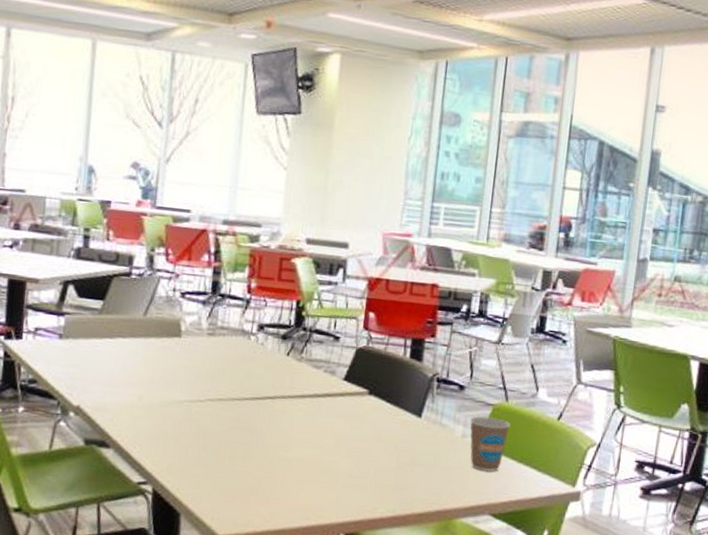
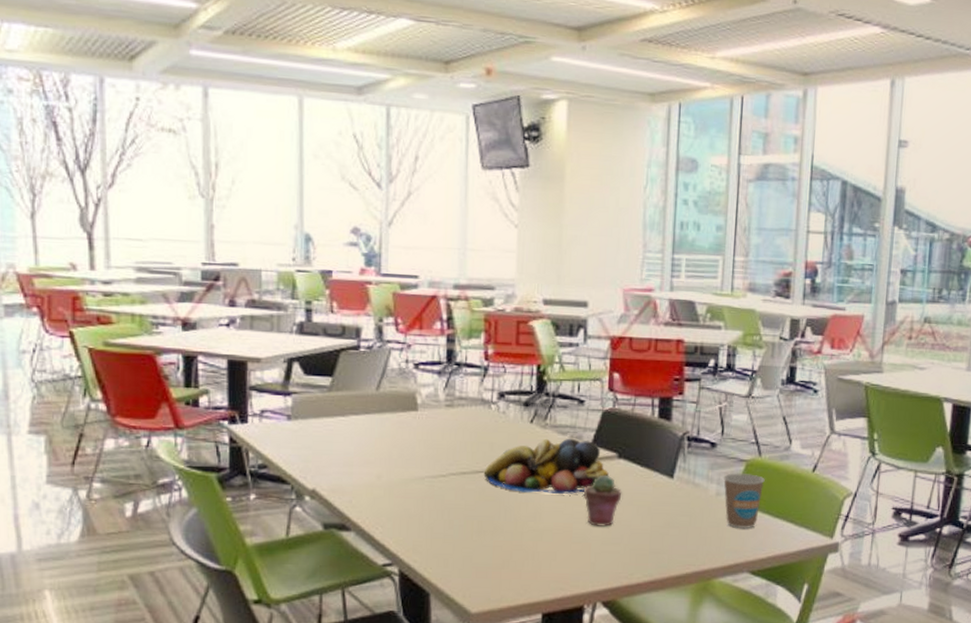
fruit bowl: none [239,371,359,427] -> present [483,438,609,495]
potted succulent: none [334,410,371,460] -> present [584,474,622,527]

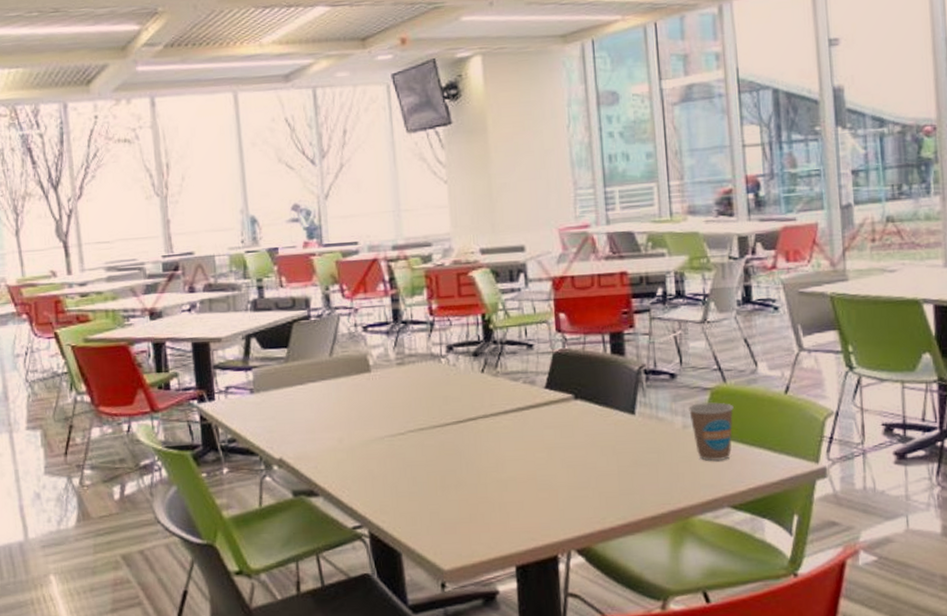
fruit bowl: present [483,438,609,495] -> none [441,383,567,443]
potted succulent: present [584,474,622,527] -> none [544,417,583,471]

